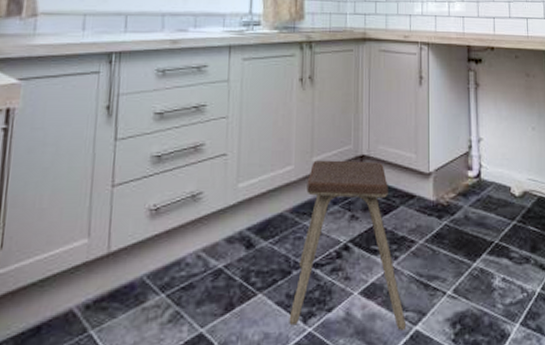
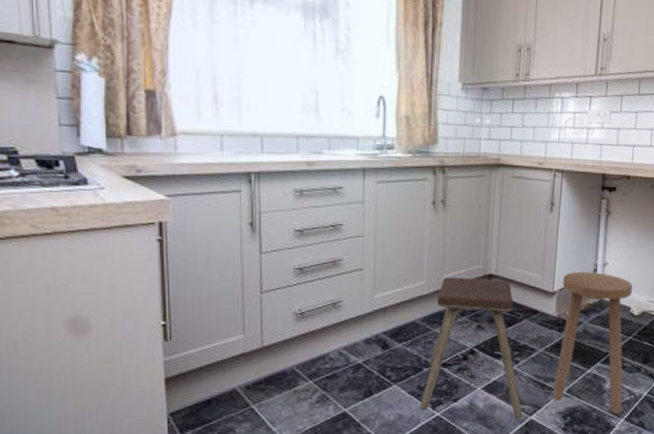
stool: none [437,149,515,318] -> present [552,272,633,414]

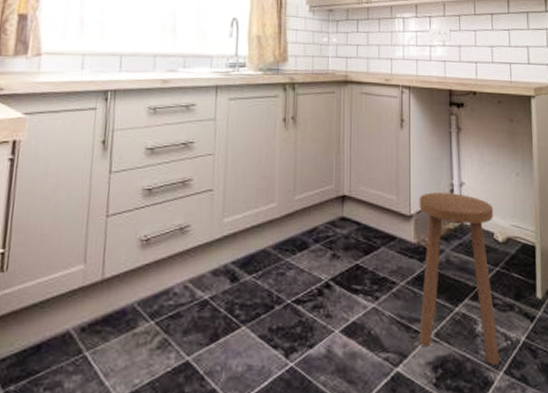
music stool: present [420,277,522,420] -> none [271,199,387,372]

